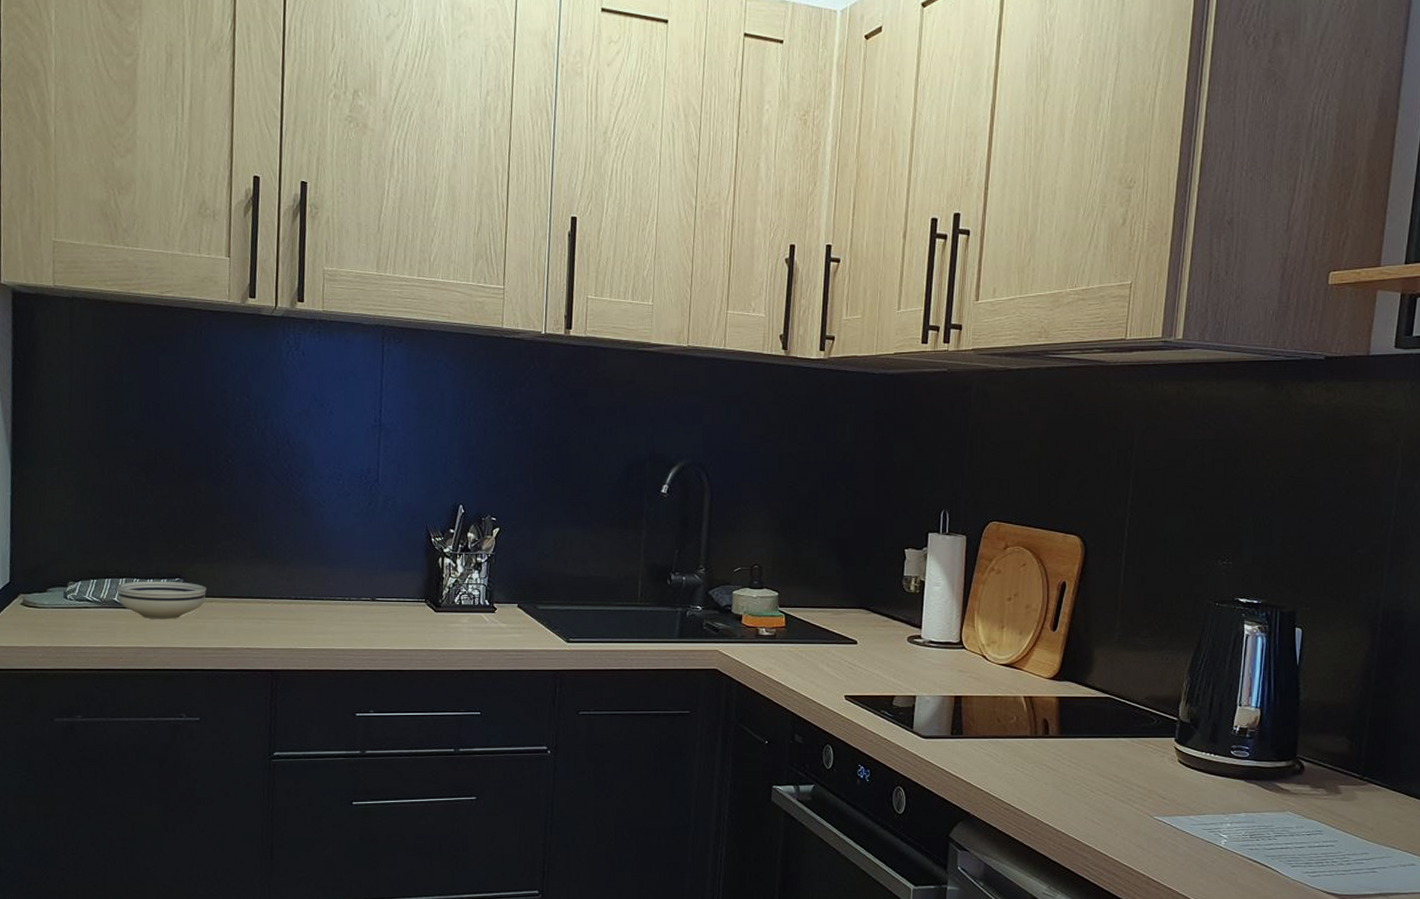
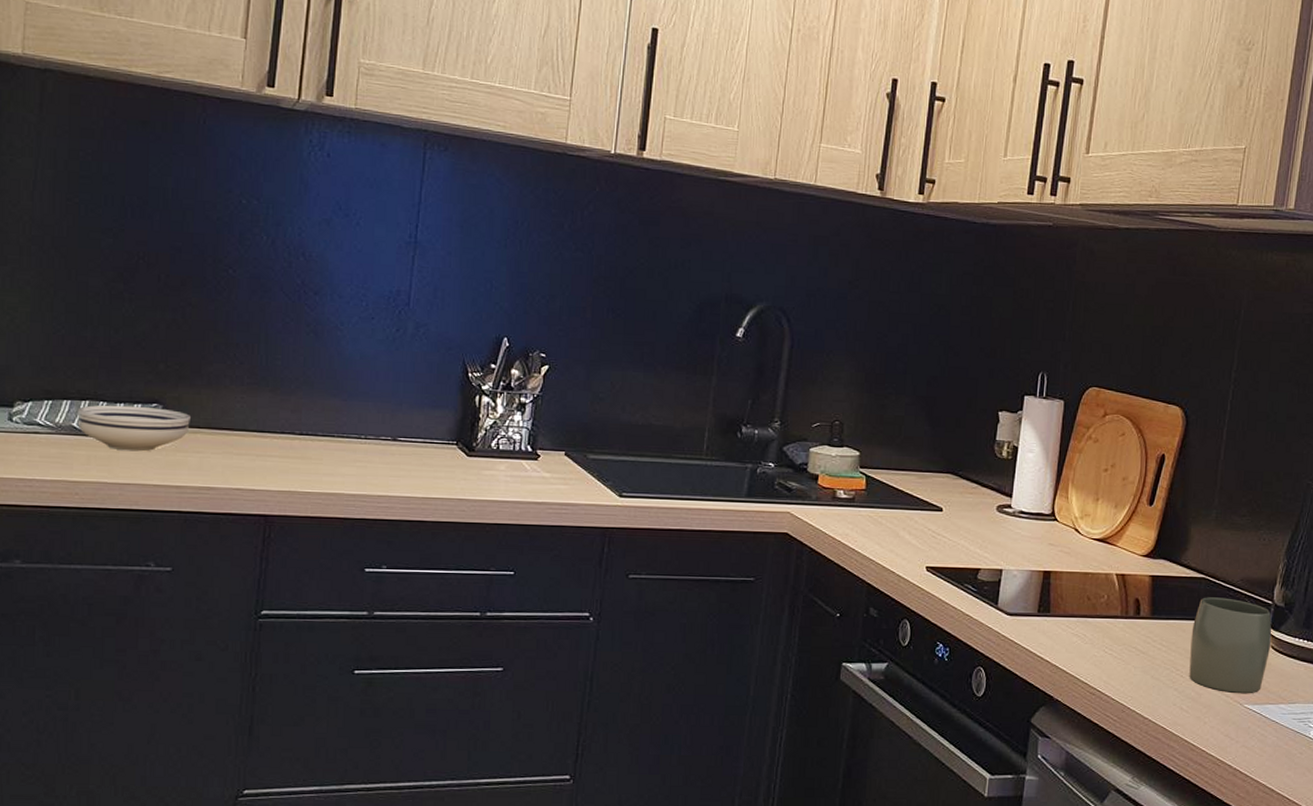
mug: none [1099,716,1179,807] -> present [1189,597,1272,694]

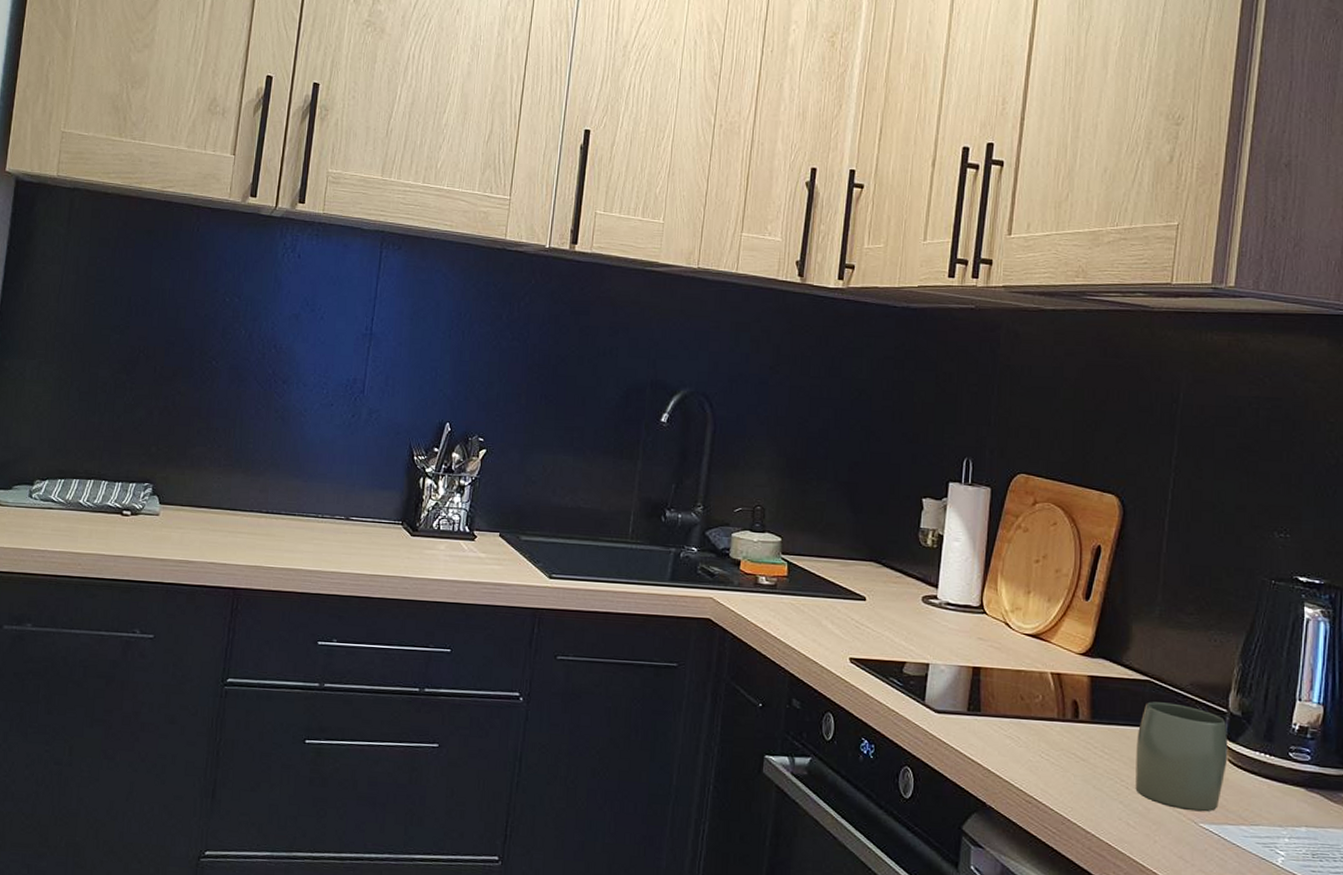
bowl: present [77,404,192,452] -> none [83,483,176,527]

